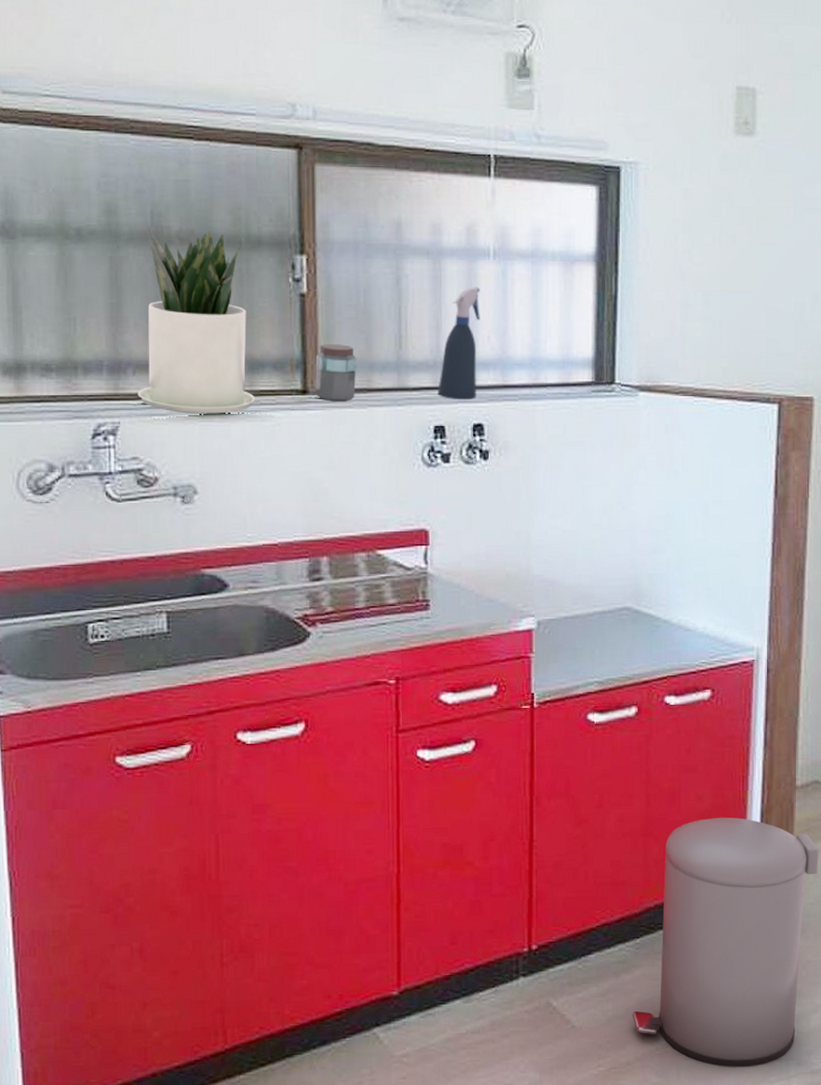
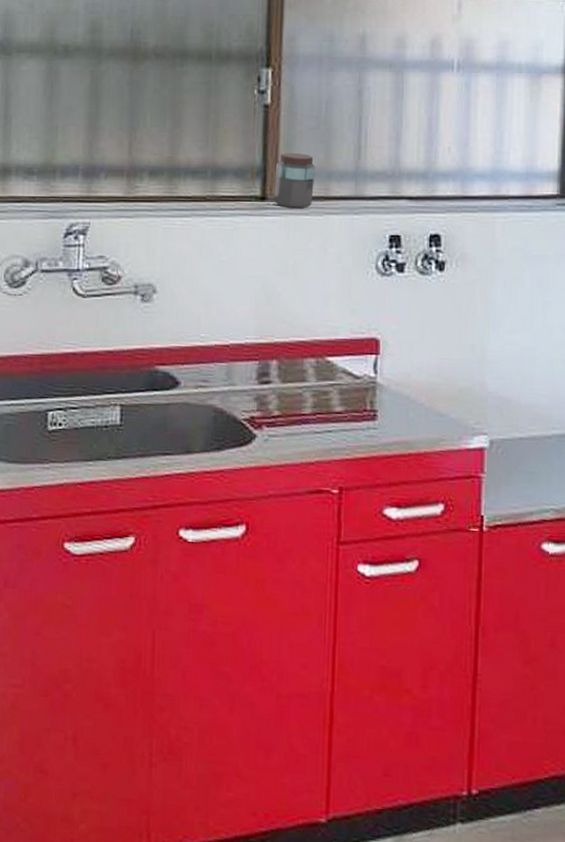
planter: present [137,229,255,414] -> none [108,45,216,218]
spray bottle: present [438,287,480,401] -> none [395,99,442,211]

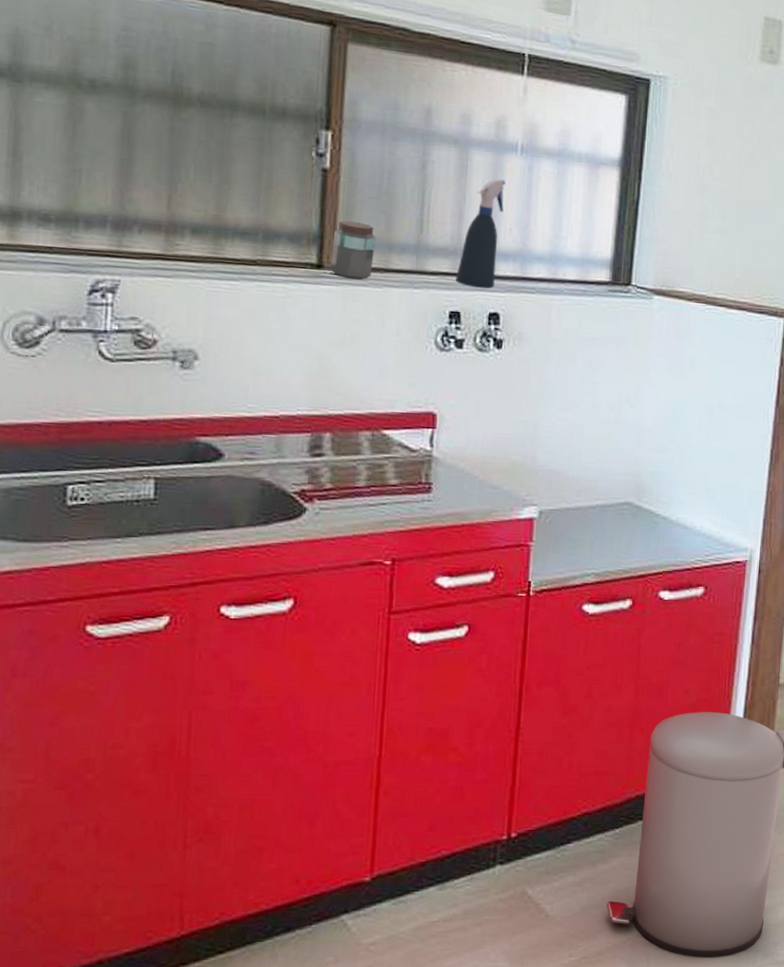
spray bottle: none [395,99,442,211] -> present [455,179,505,289]

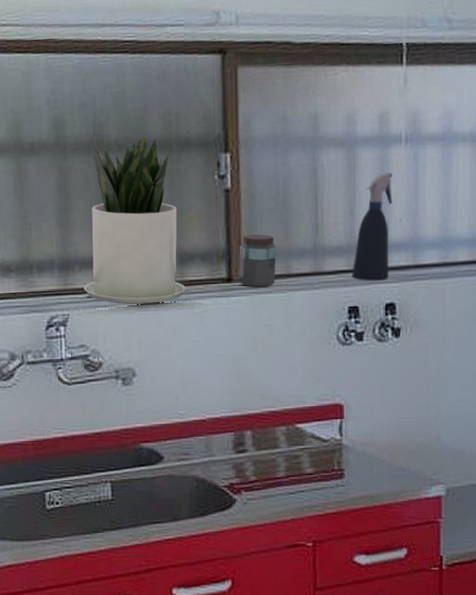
planter: none [142,88,267,281] -> present [83,137,185,305]

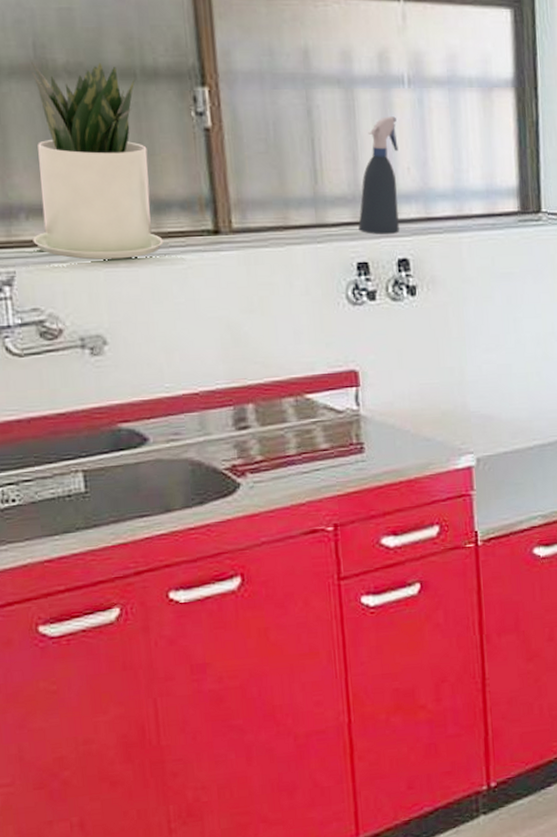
peanut butter: present [238,234,277,289] -> none [226,180,272,243]

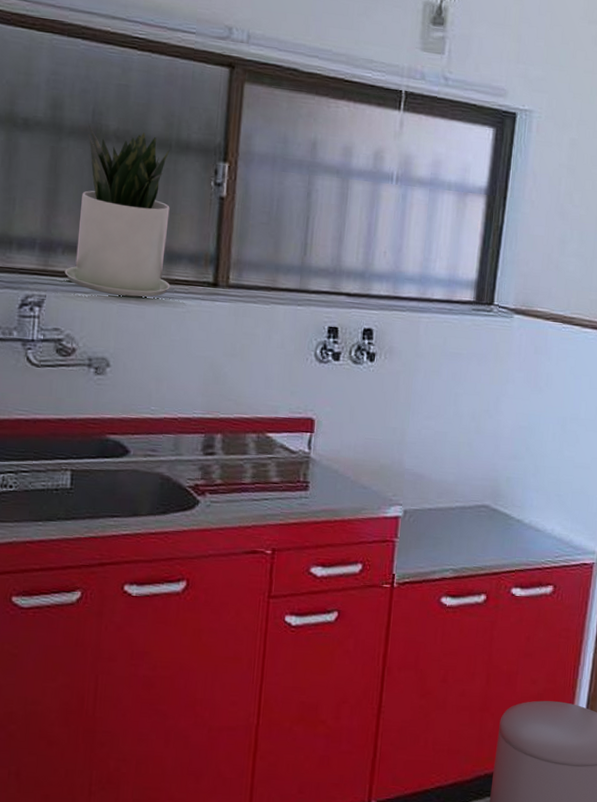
spray bottle: present [358,116,399,236] -> none [334,206,381,307]

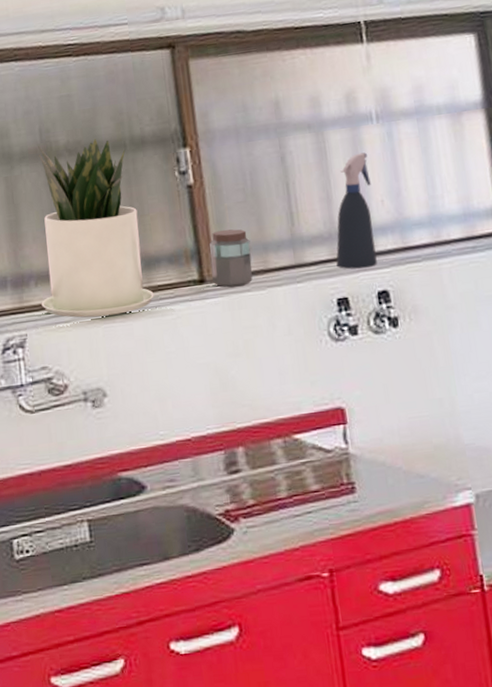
peanut butter: none [224,243,265,298] -> present [209,229,253,289]
spray bottle: none [334,206,381,307] -> present [336,152,377,270]

